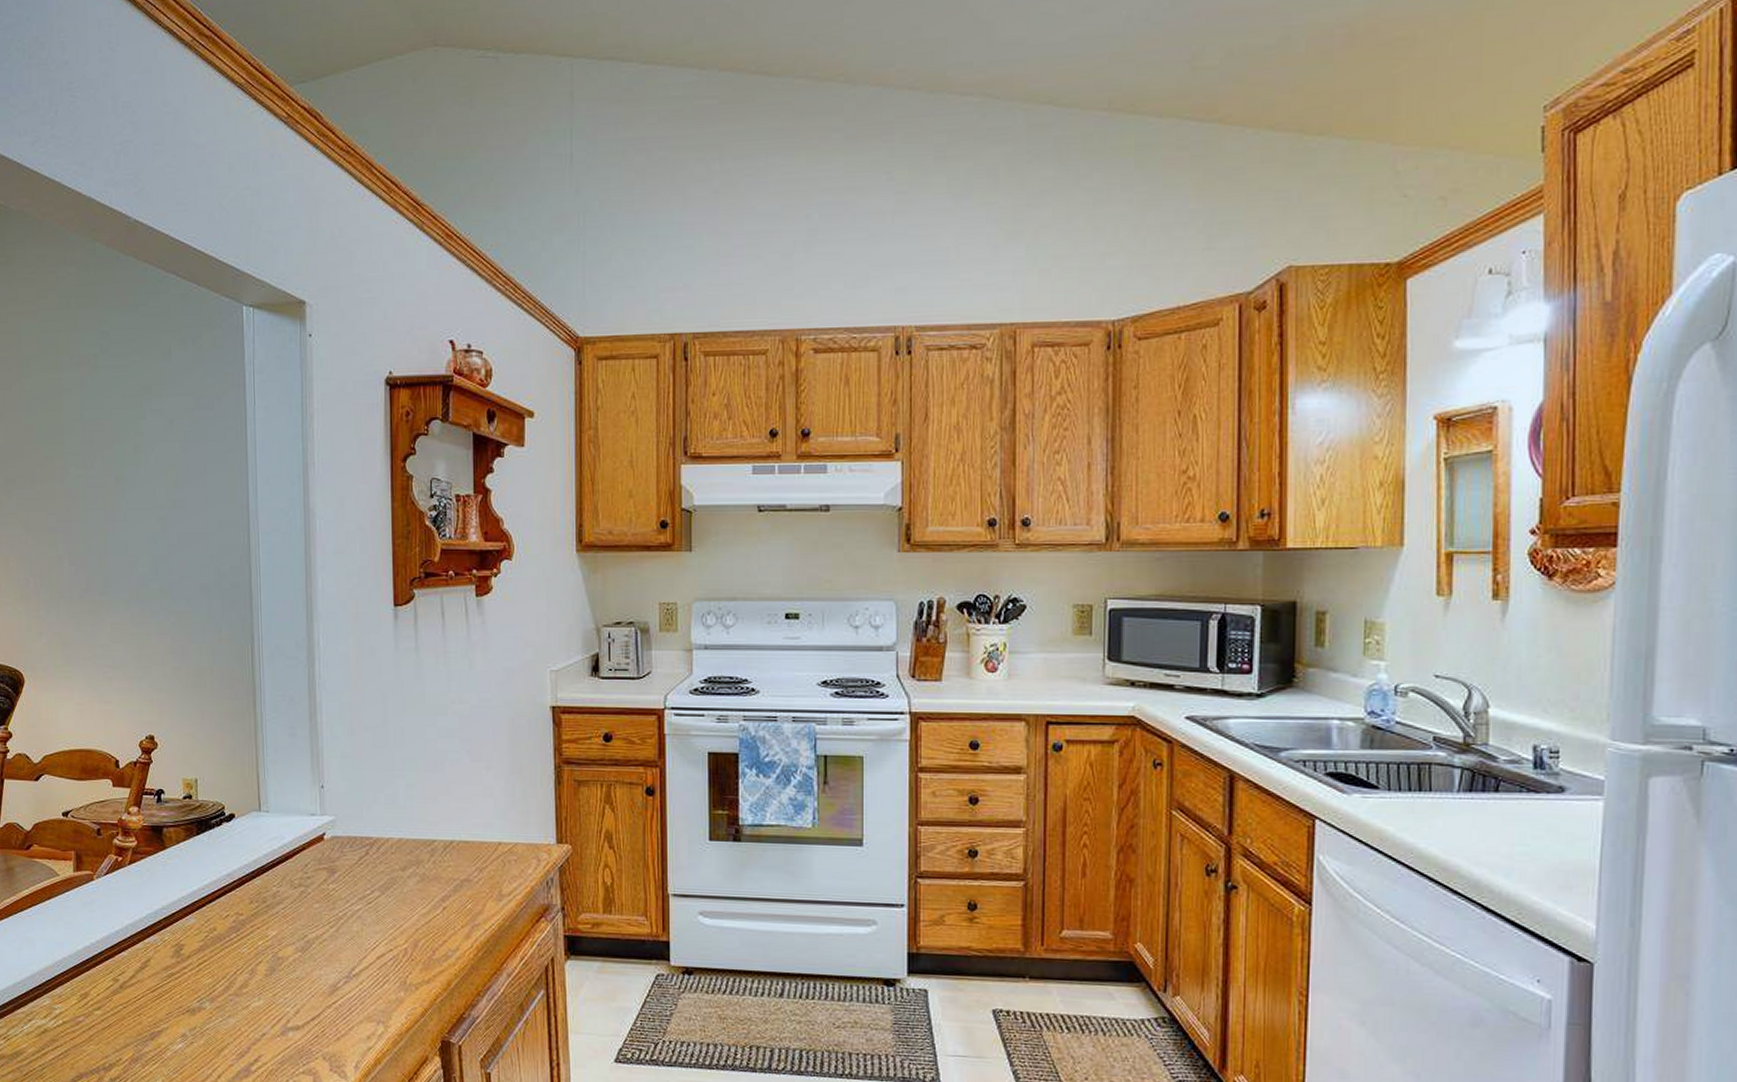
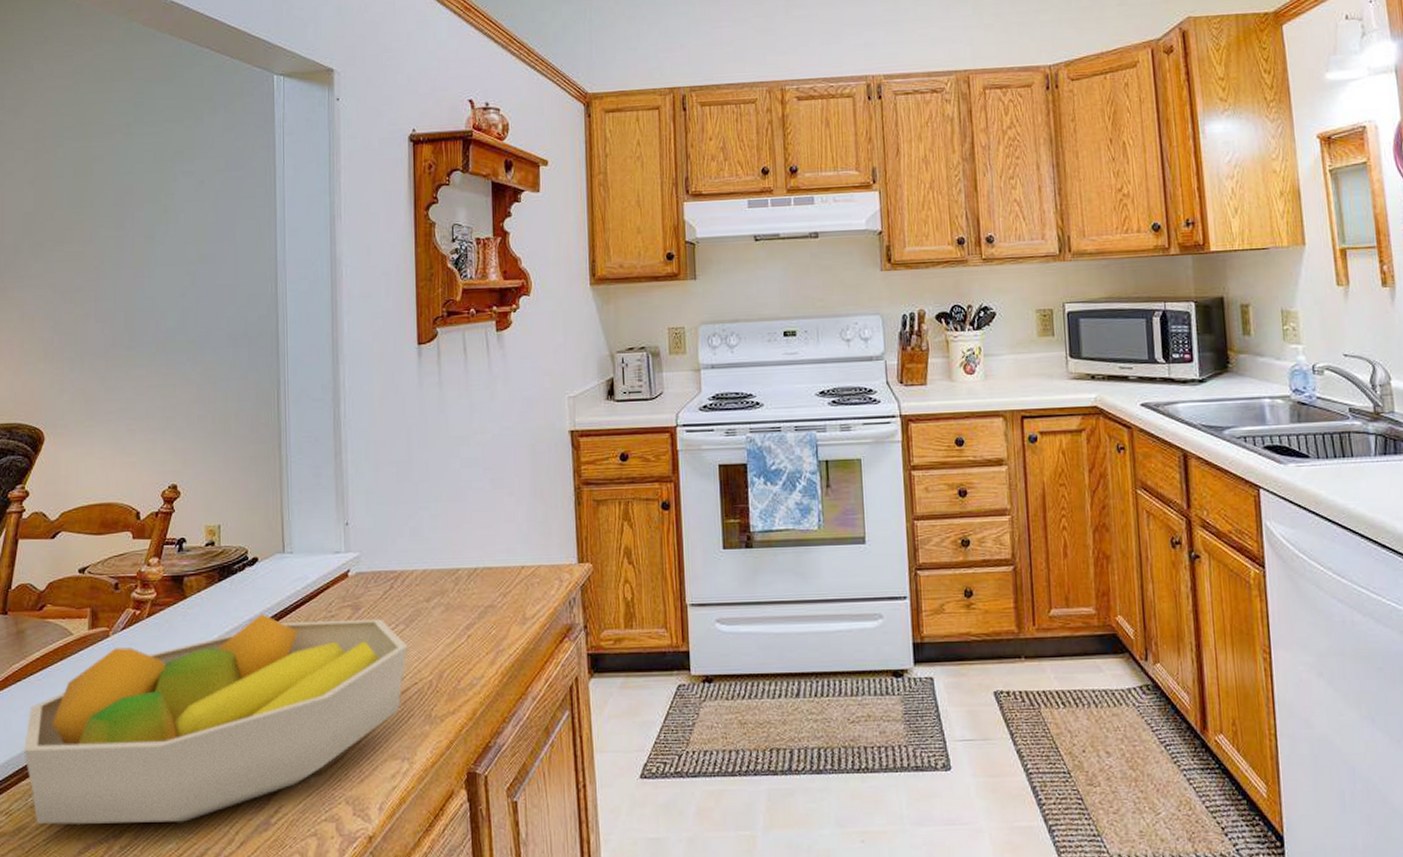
fruit bowl: none [18,870,383,1062] -> present [24,614,408,824]

